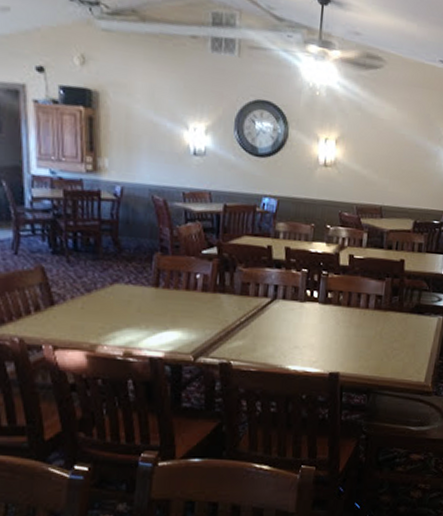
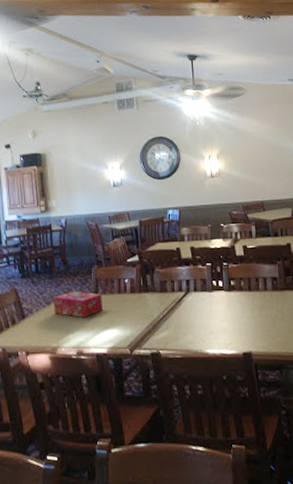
tissue box: none [95,279,164,313] -> present [53,291,103,317]

